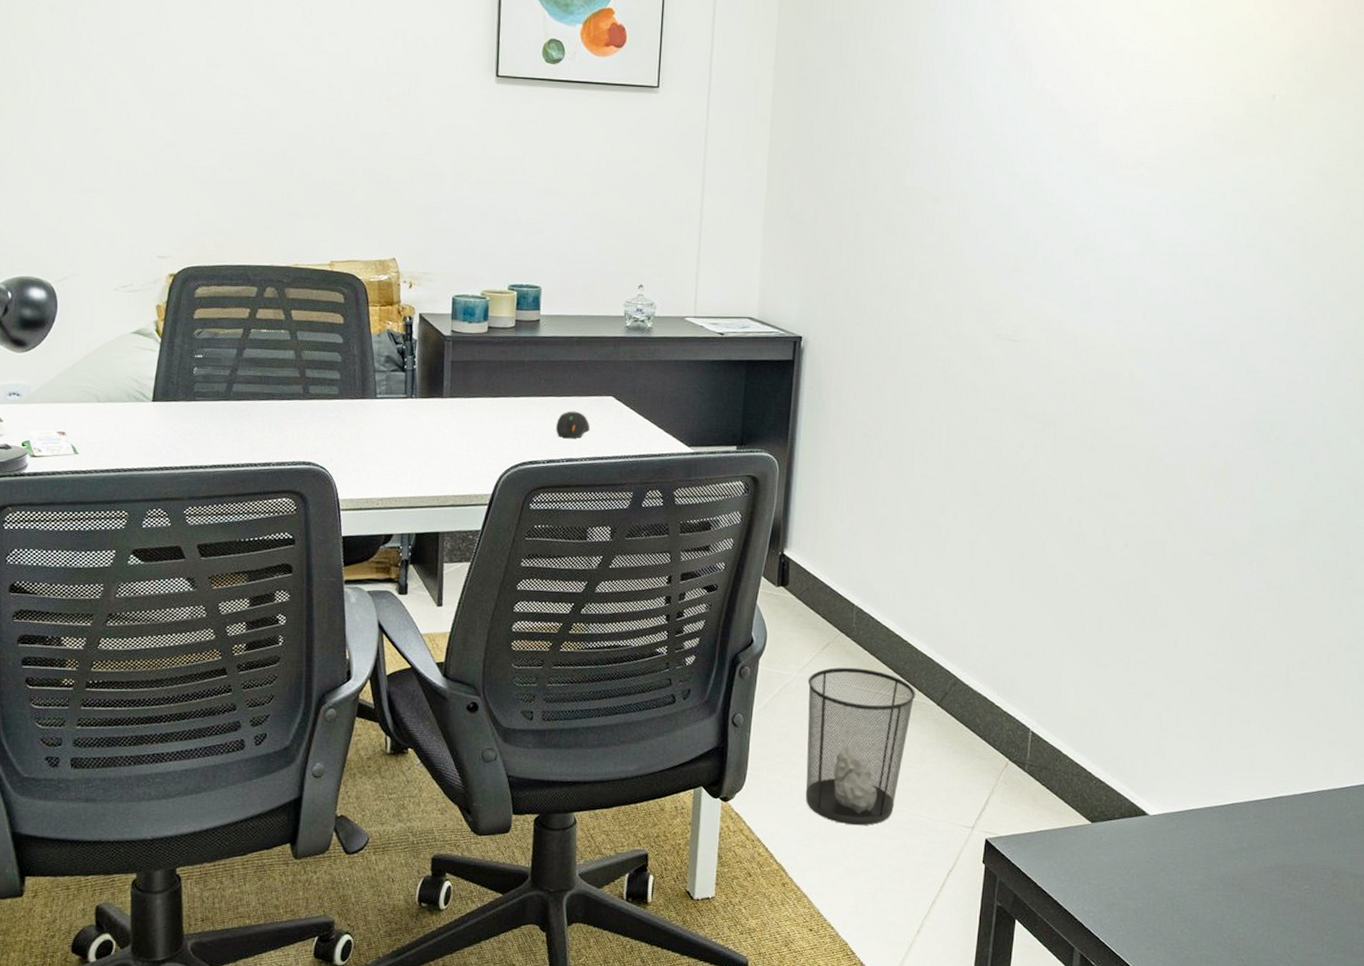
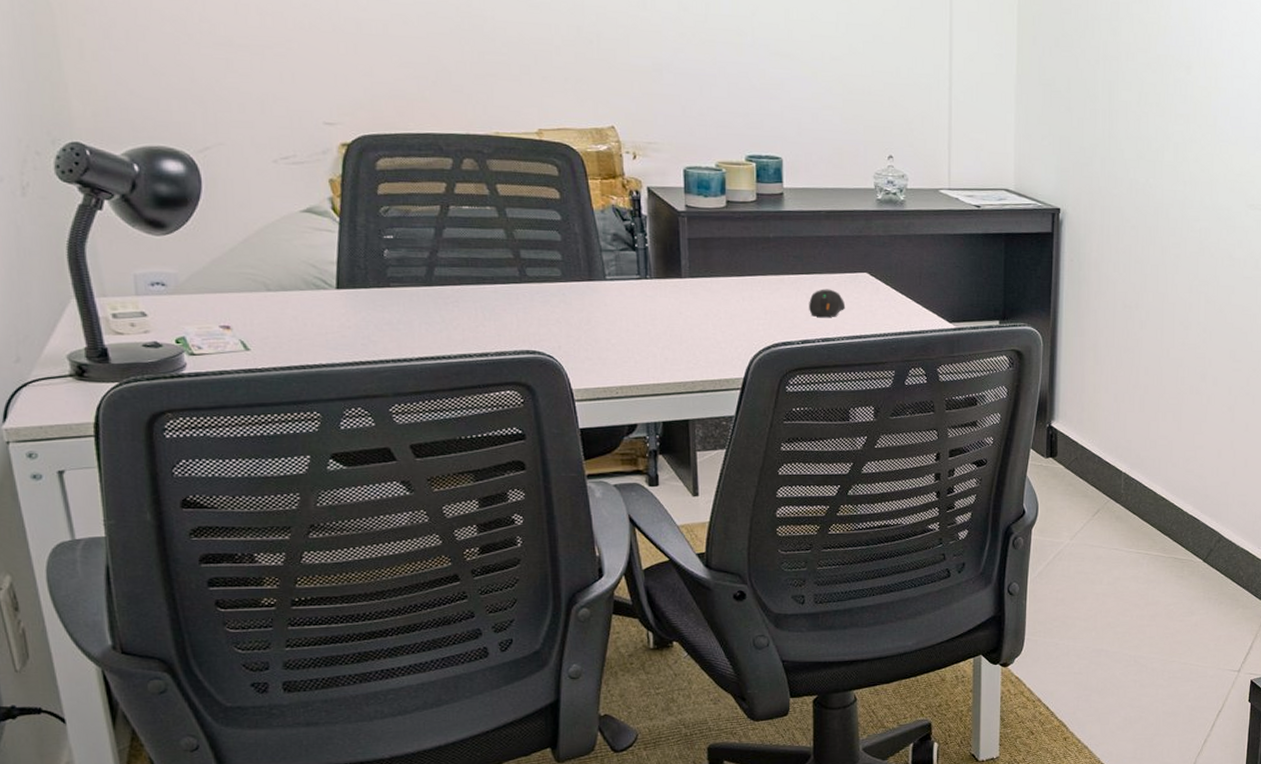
waste bin: present [805,667,916,826] -> none [1080,531,1184,679]

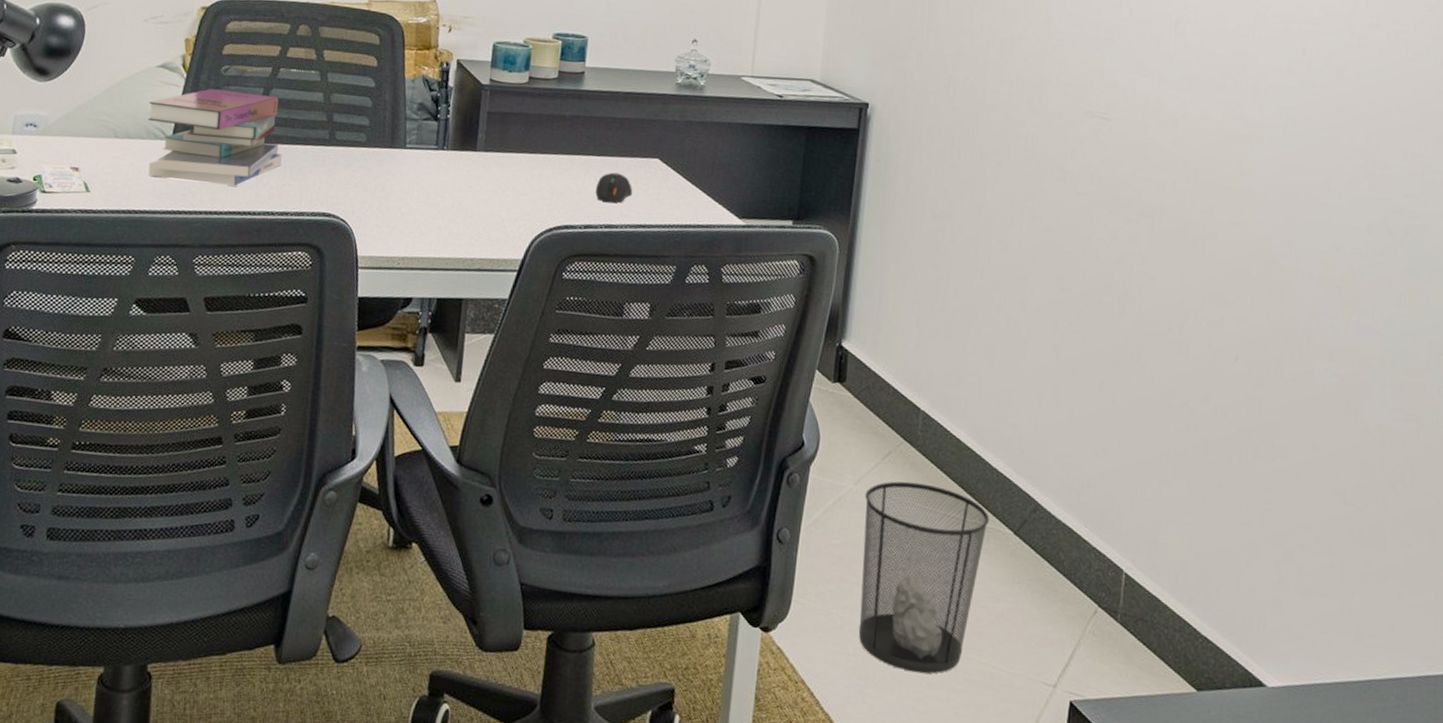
books: none [300,232,471,331] -> present [148,88,282,186]
waste bin: none [1080,531,1184,679] -> present [858,481,990,674]

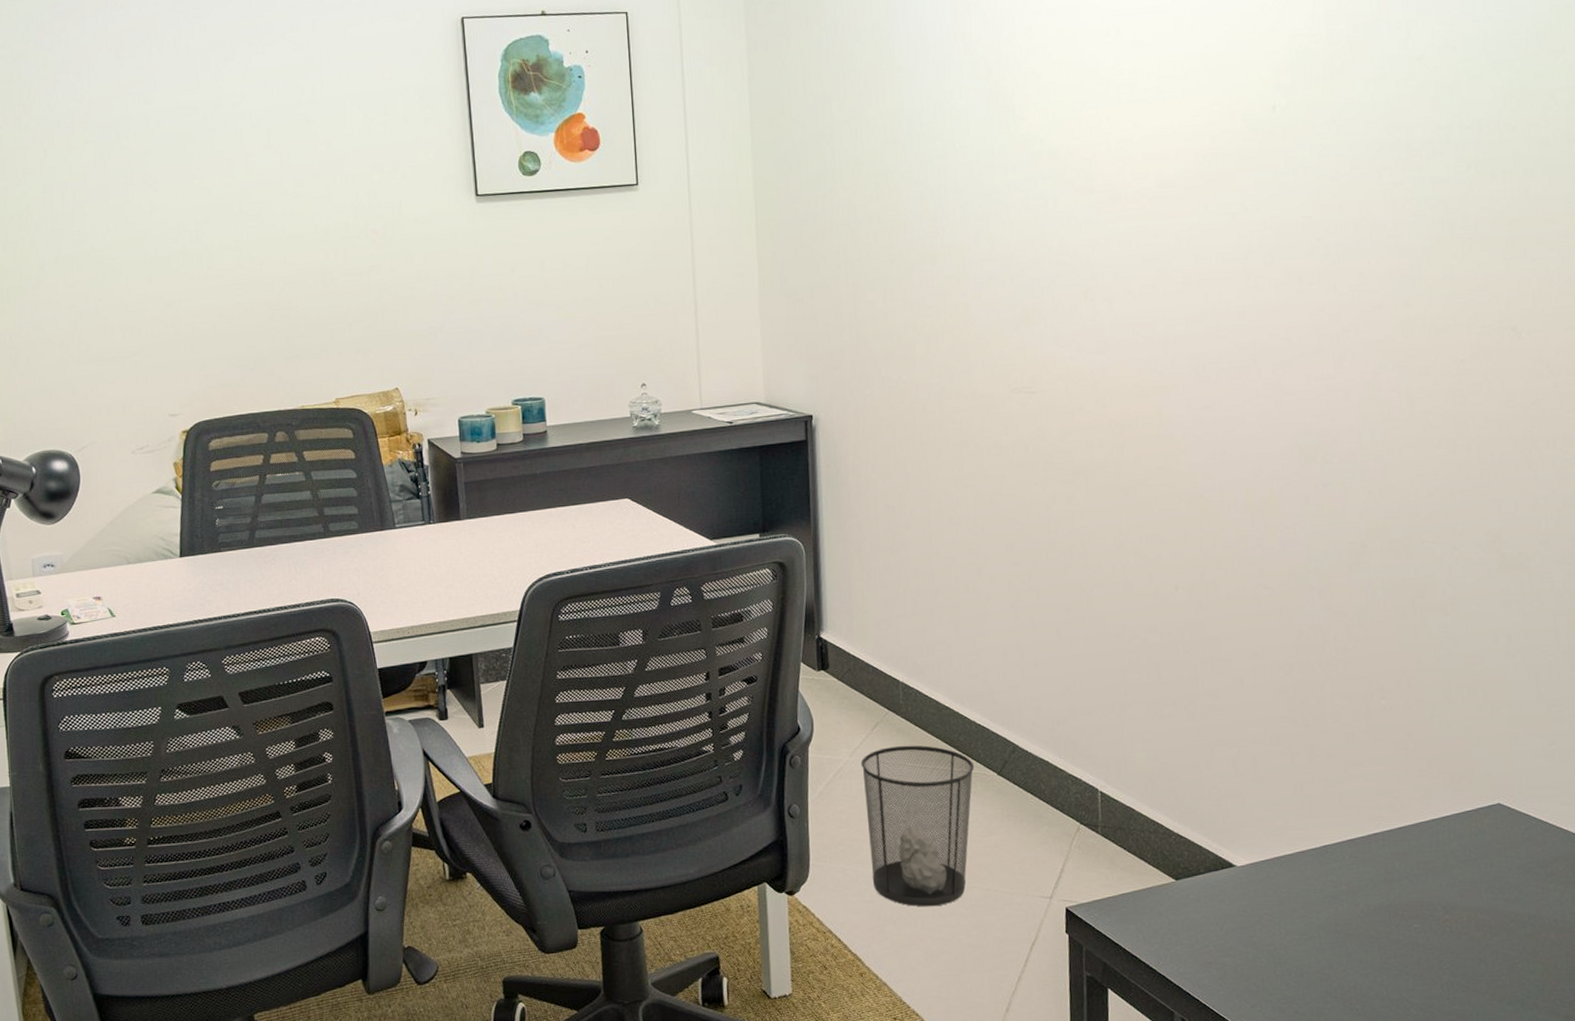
books: present [148,88,282,186] -> none [152,501,285,593]
computer mouse: present [595,172,633,203] -> none [575,517,610,546]

